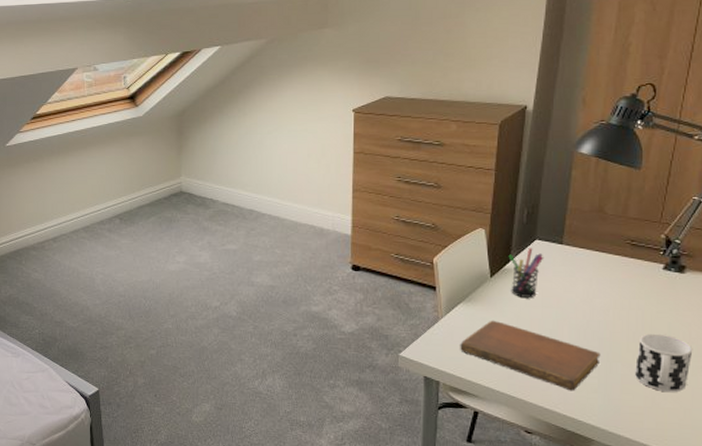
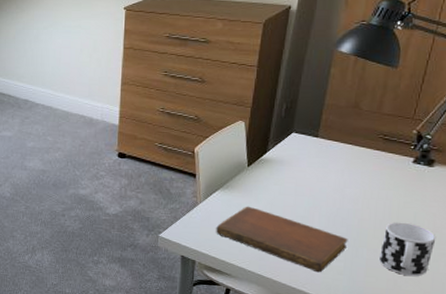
pen holder: present [508,248,544,297] -> none [265,140,300,186]

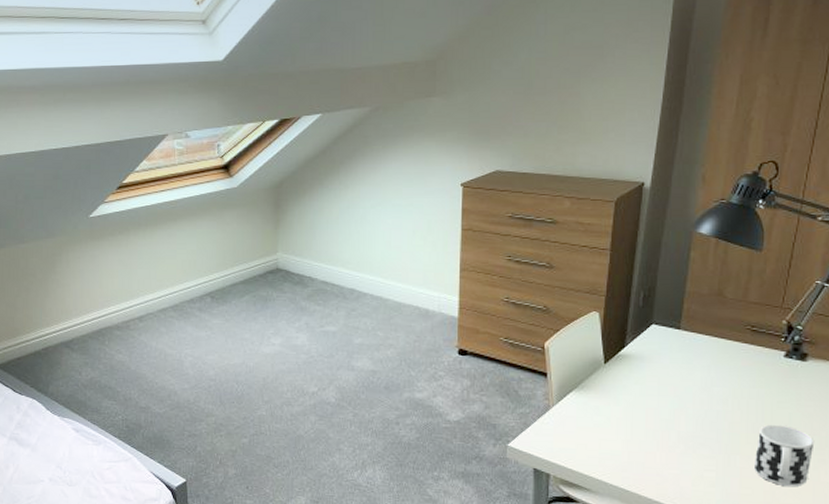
notebook: present [216,206,348,273] -> none [572,409,719,485]

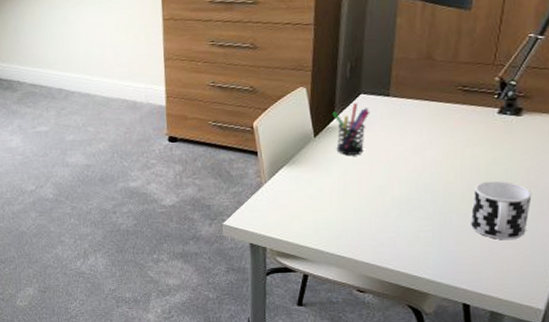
pen holder: none [623,333,661,385] -> present [332,103,370,155]

